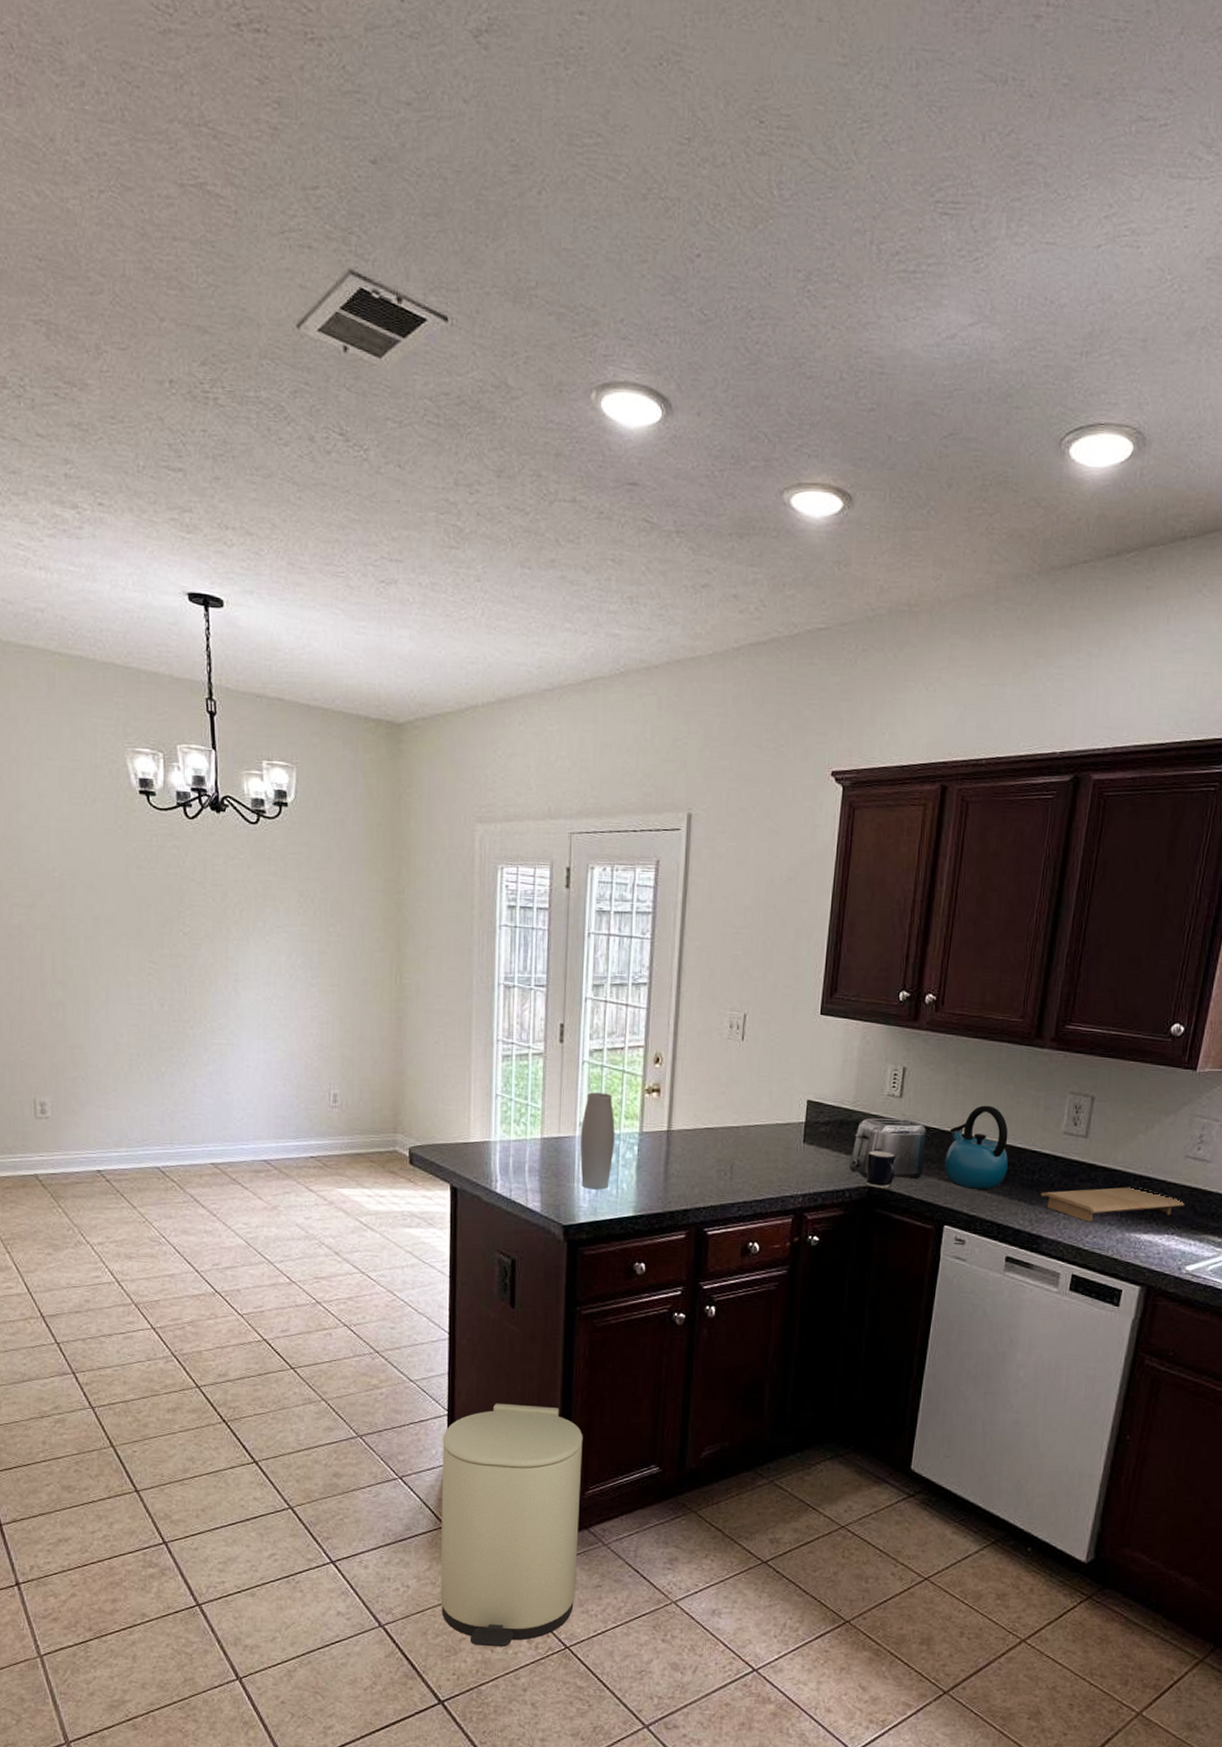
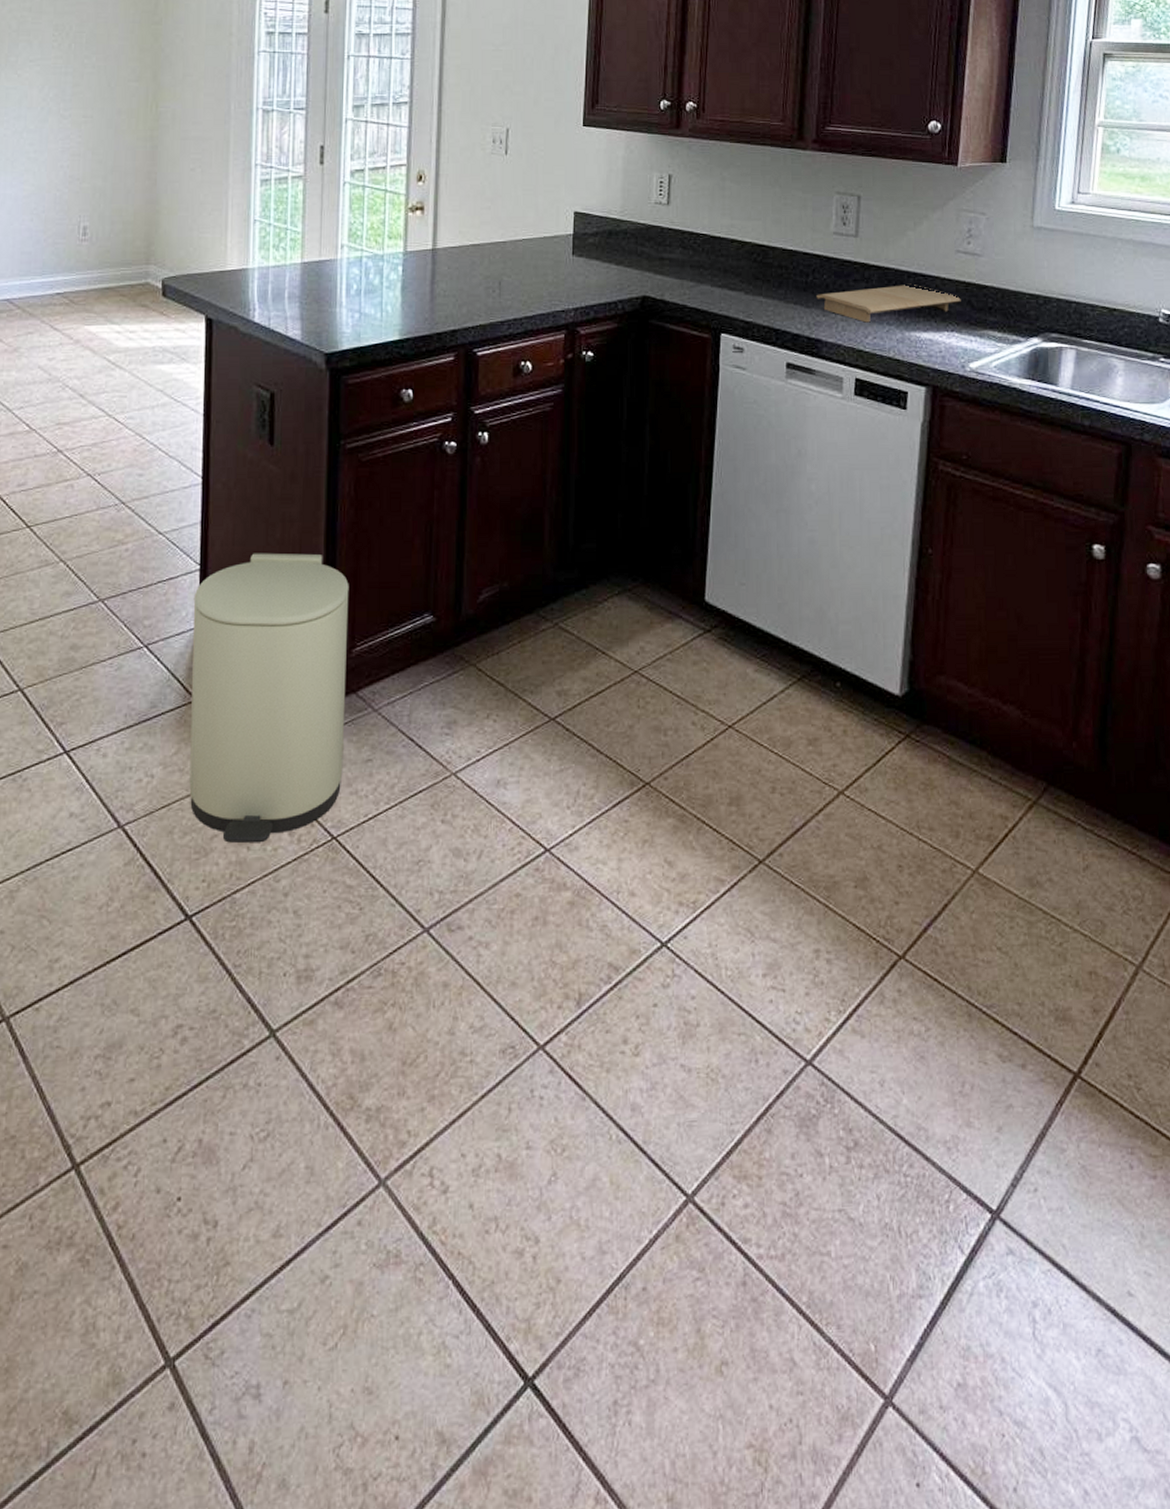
vase: present [579,1092,615,1190] -> none [341,213,378,314]
toaster: present [850,1117,926,1180] -> none [621,226,696,289]
mug: present [866,1151,895,1189] -> none [638,260,667,298]
kettle: present [944,1105,1009,1189] -> none [717,209,782,294]

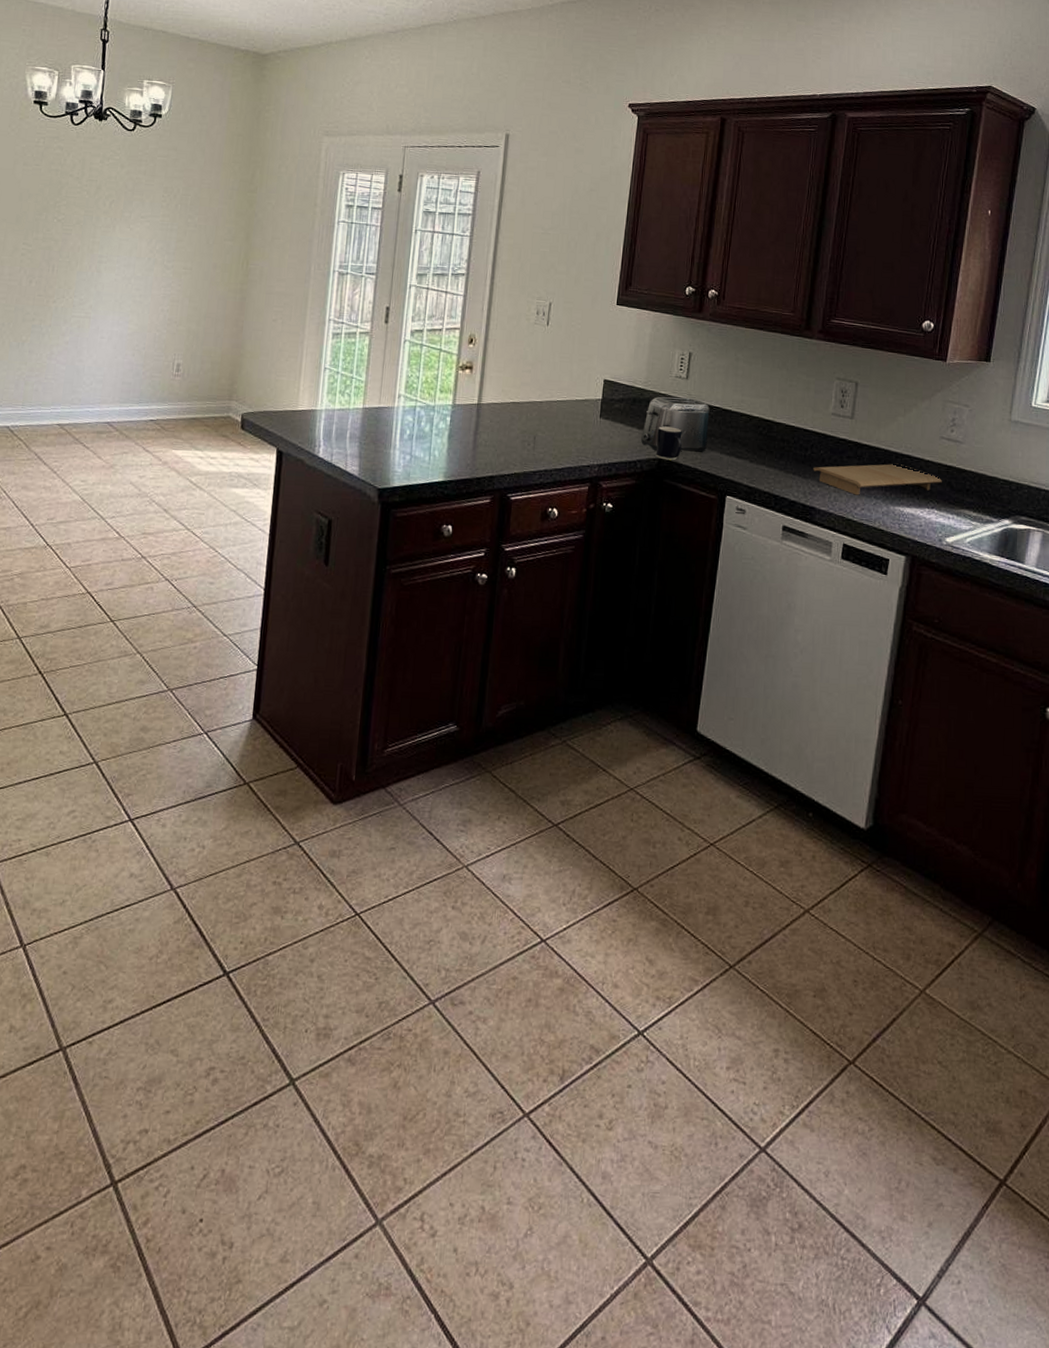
pedal bin: present [189,553,349,844] -> none [234,658,386,914]
toaster: none [621,226,696,289] -> present [641,396,710,453]
mug: none [638,260,667,298] -> present [655,426,682,461]

